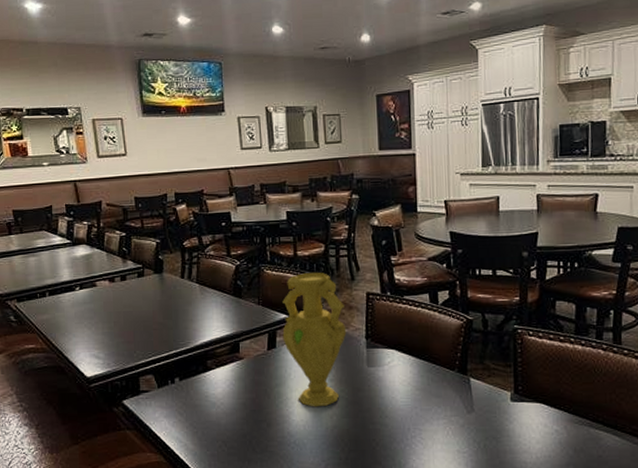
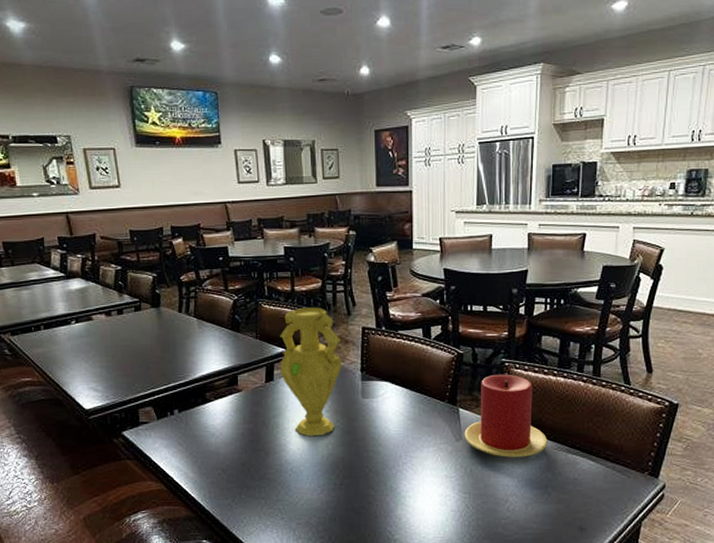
candle: none [476,341,567,432] -> present [464,374,548,457]

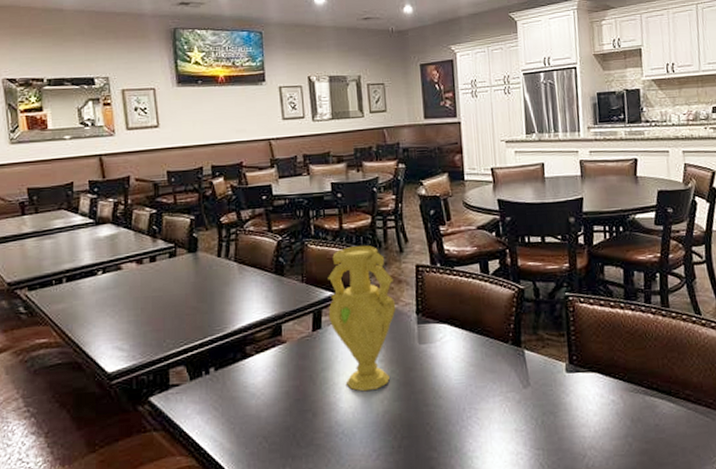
candle: present [464,374,548,457] -> none [531,309,623,404]

